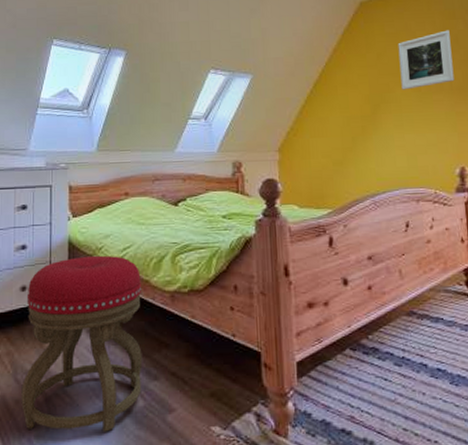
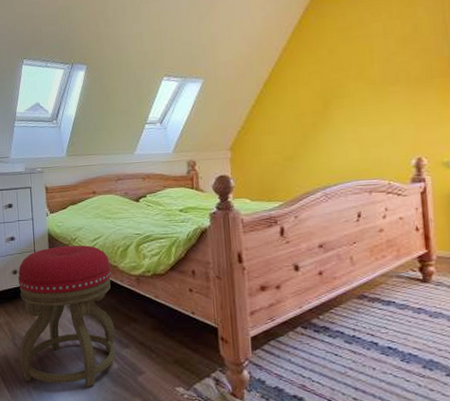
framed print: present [398,30,455,90] -> none [351,18,412,84]

